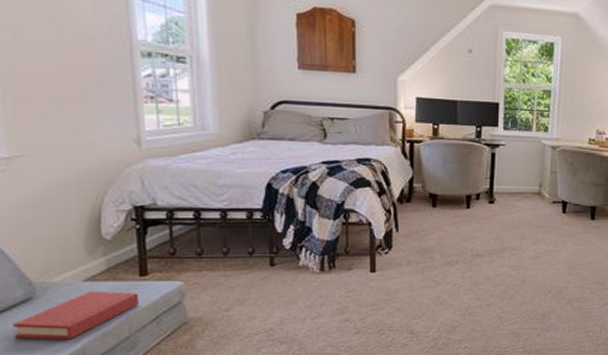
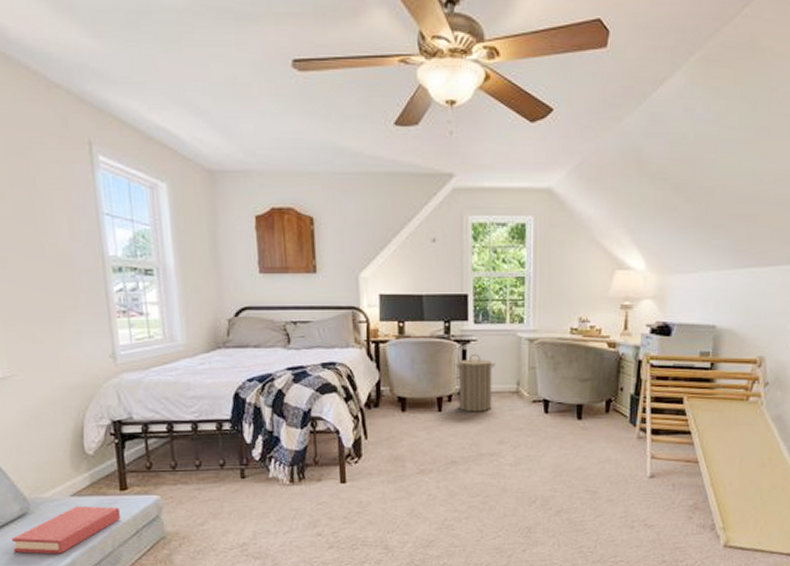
laundry hamper: none [484,157,522,210] -> present [455,353,496,412]

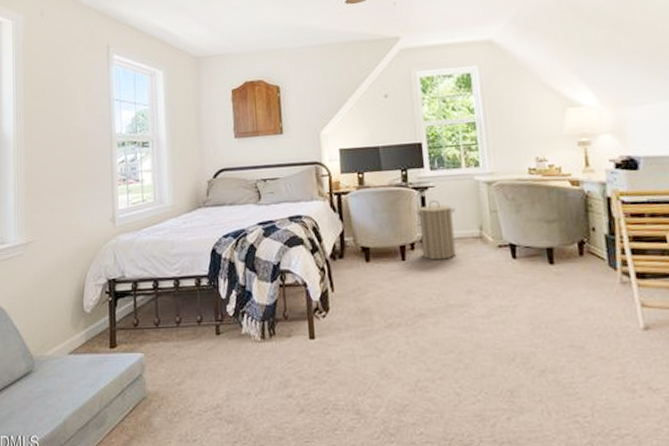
hardback book: present [12,506,120,554] -> none [17,364,108,414]

